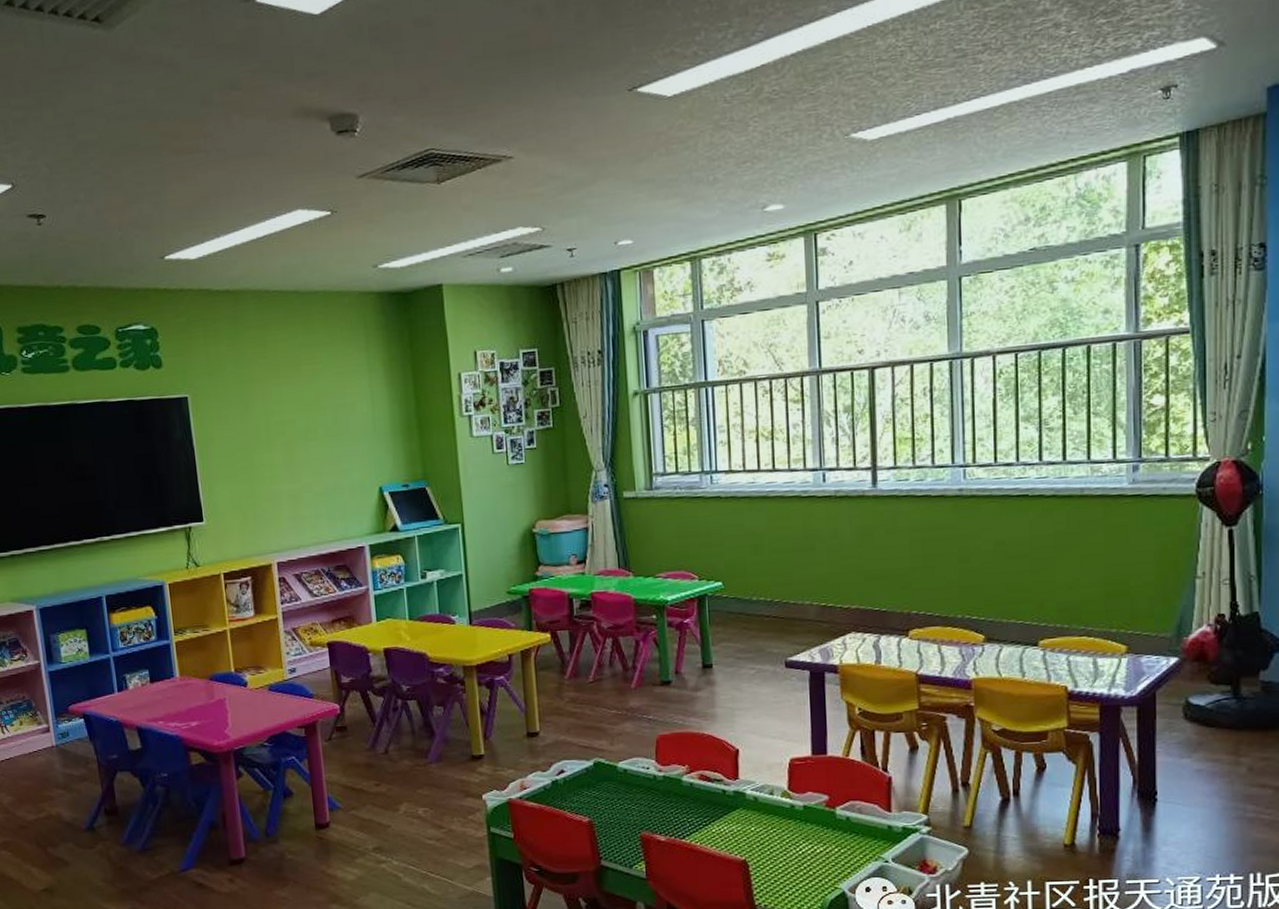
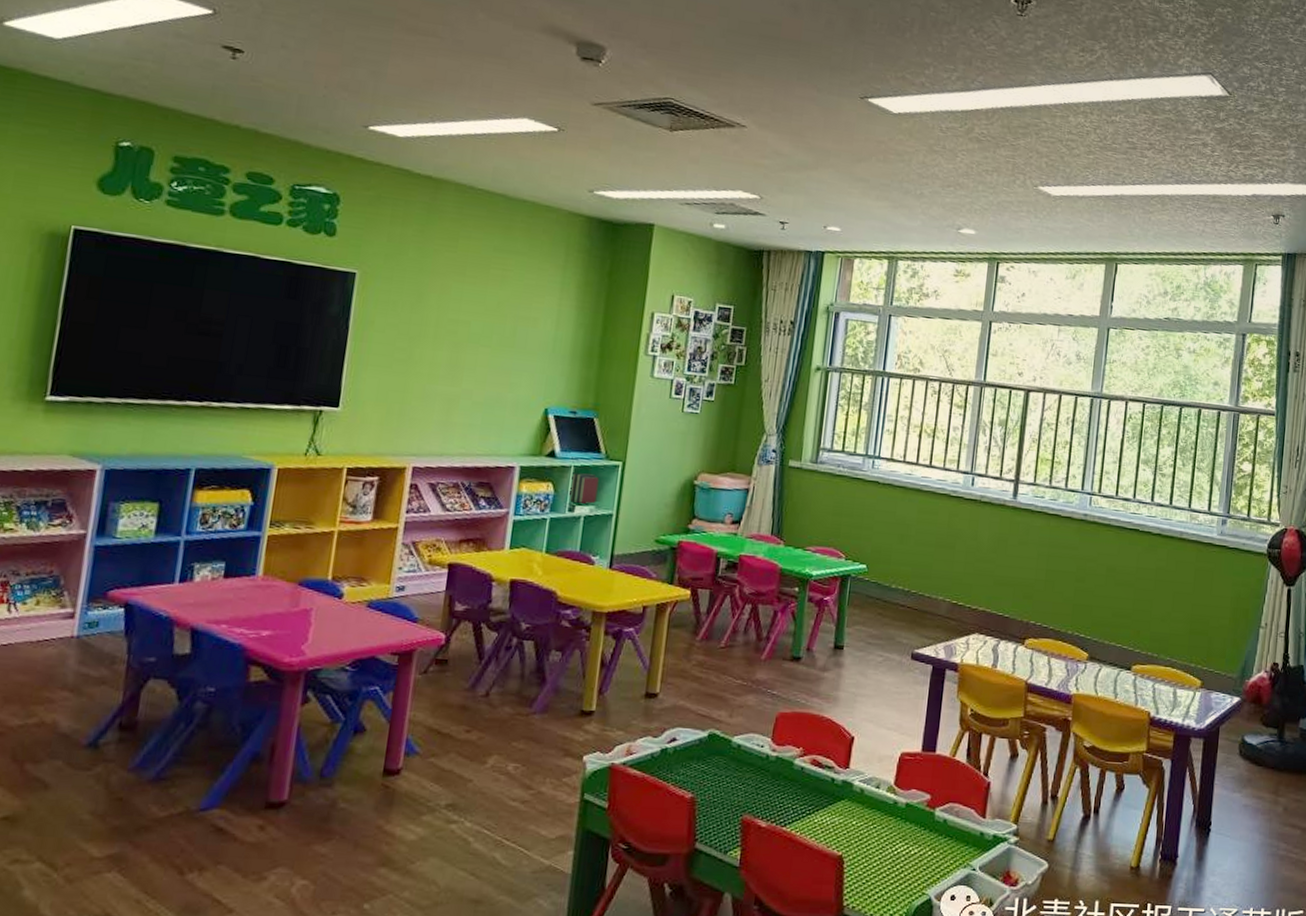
books: none [417,539,445,570] -> present [569,472,599,504]

